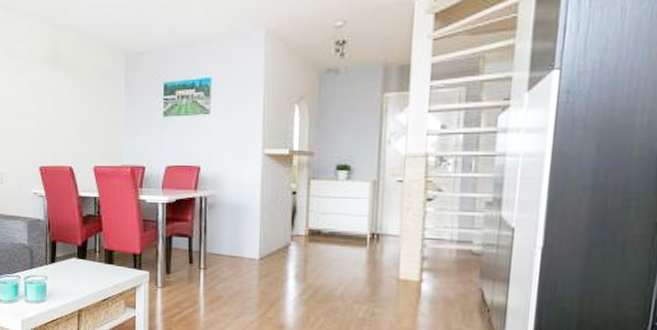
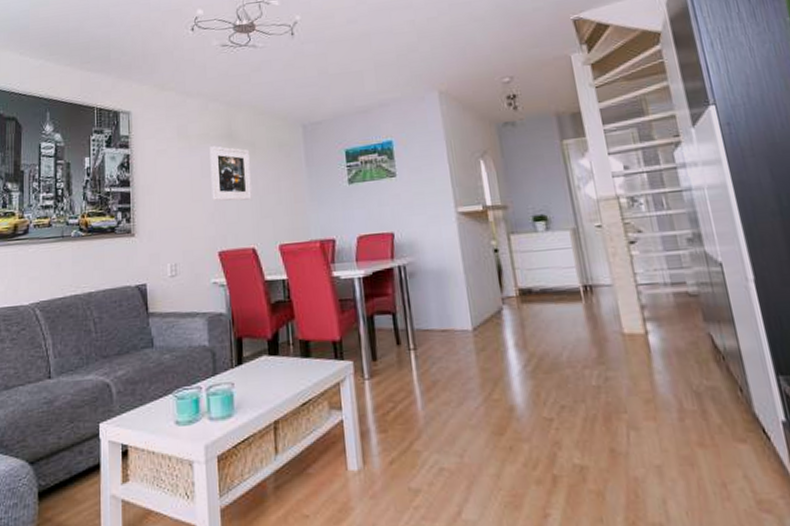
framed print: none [35,68,72,124] -> present [209,146,252,201]

